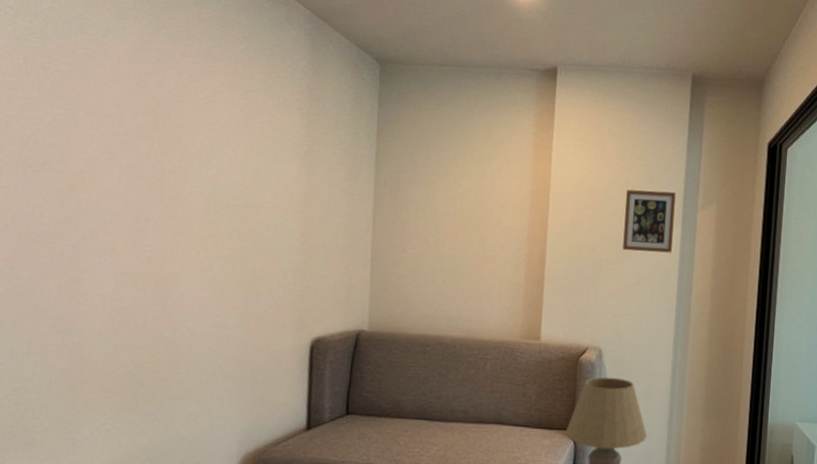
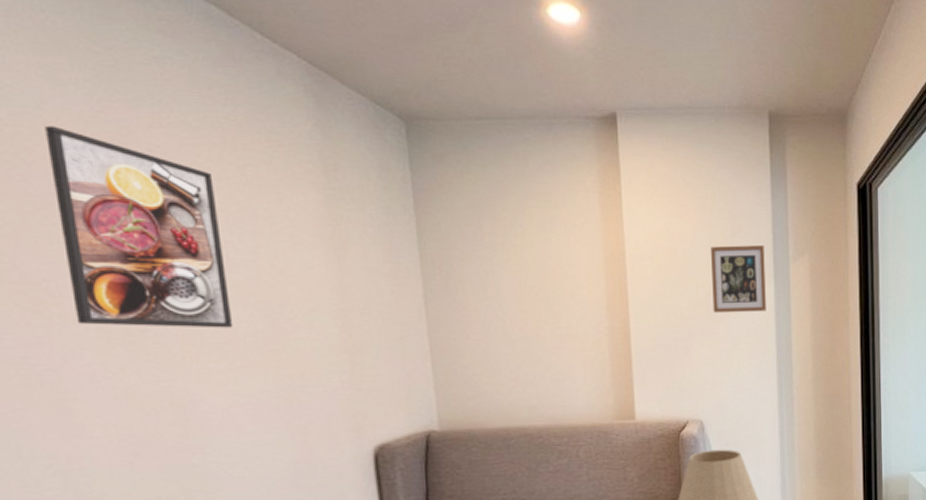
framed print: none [98,50,222,224] -> present [45,125,234,328]

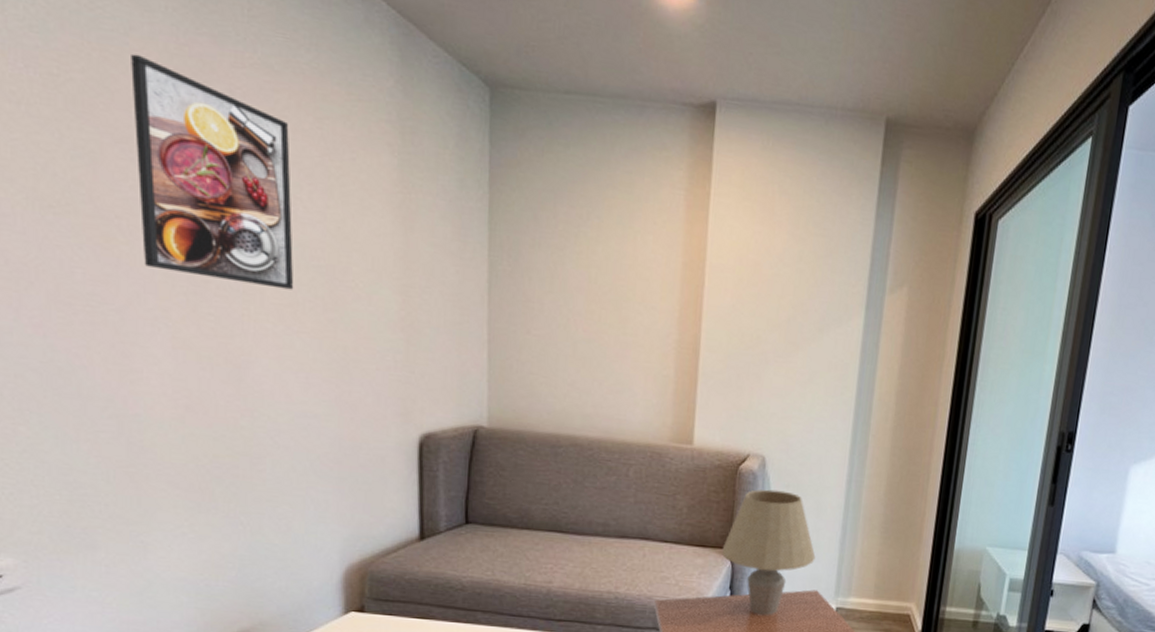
picture frame: present [710,245,766,313] -> none [793,265,860,346]

